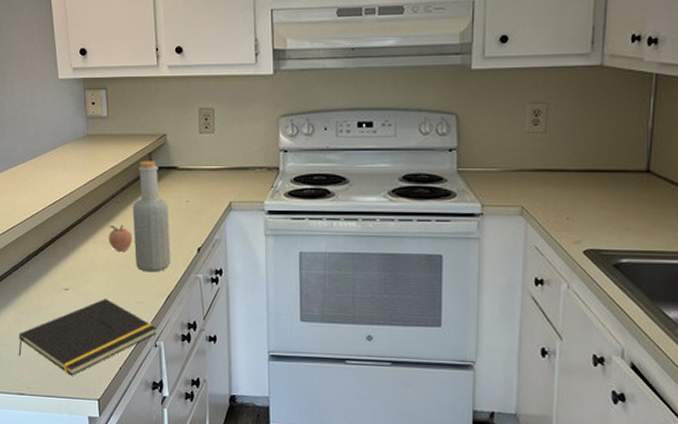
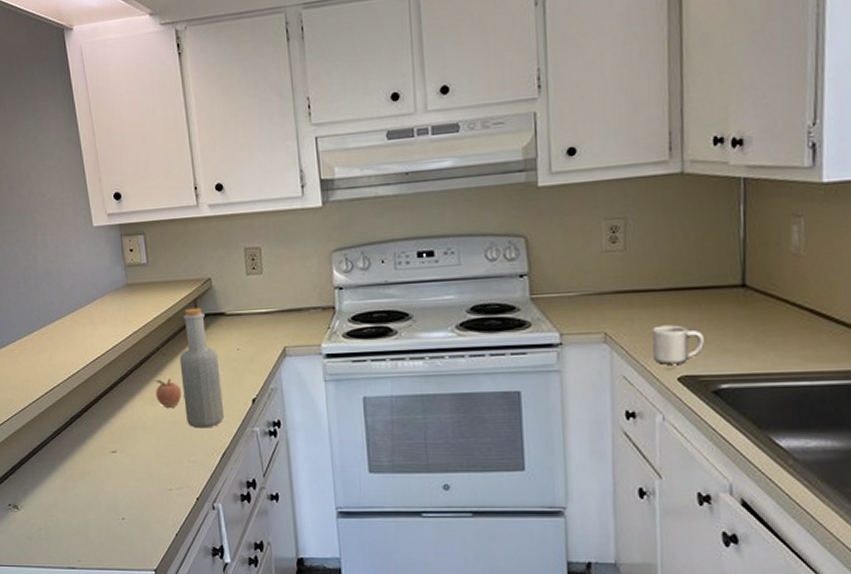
notepad: present [18,299,157,376] -> none [66,460,214,545]
mug: none [563,203,609,238] -> present [652,325,704,364]

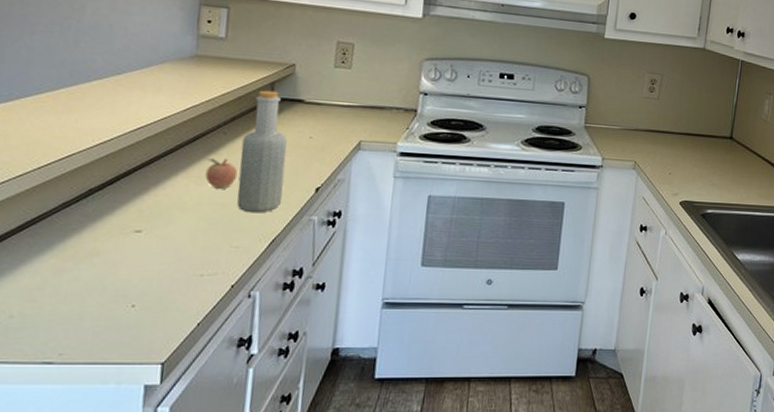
mug: present [652,325,704,364] -> none [666,160,701,191]

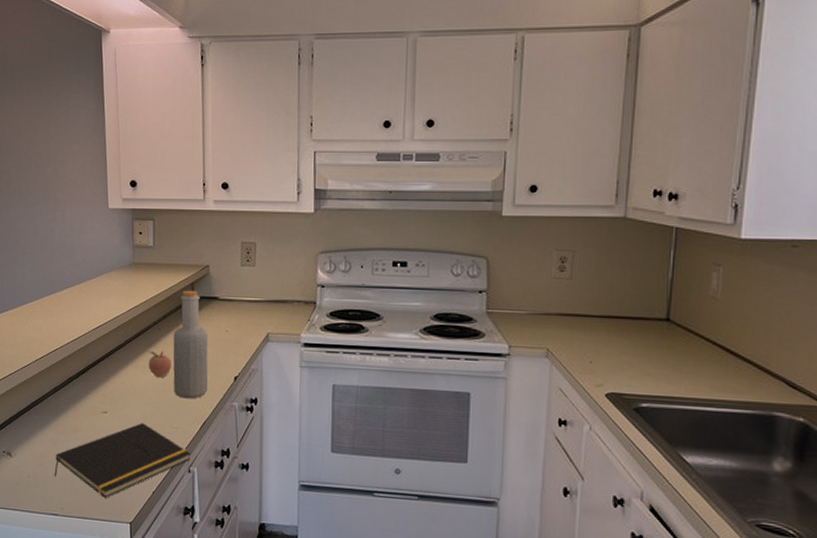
notepad: none [52,243,253,336] -> present [54,423,191,498]

